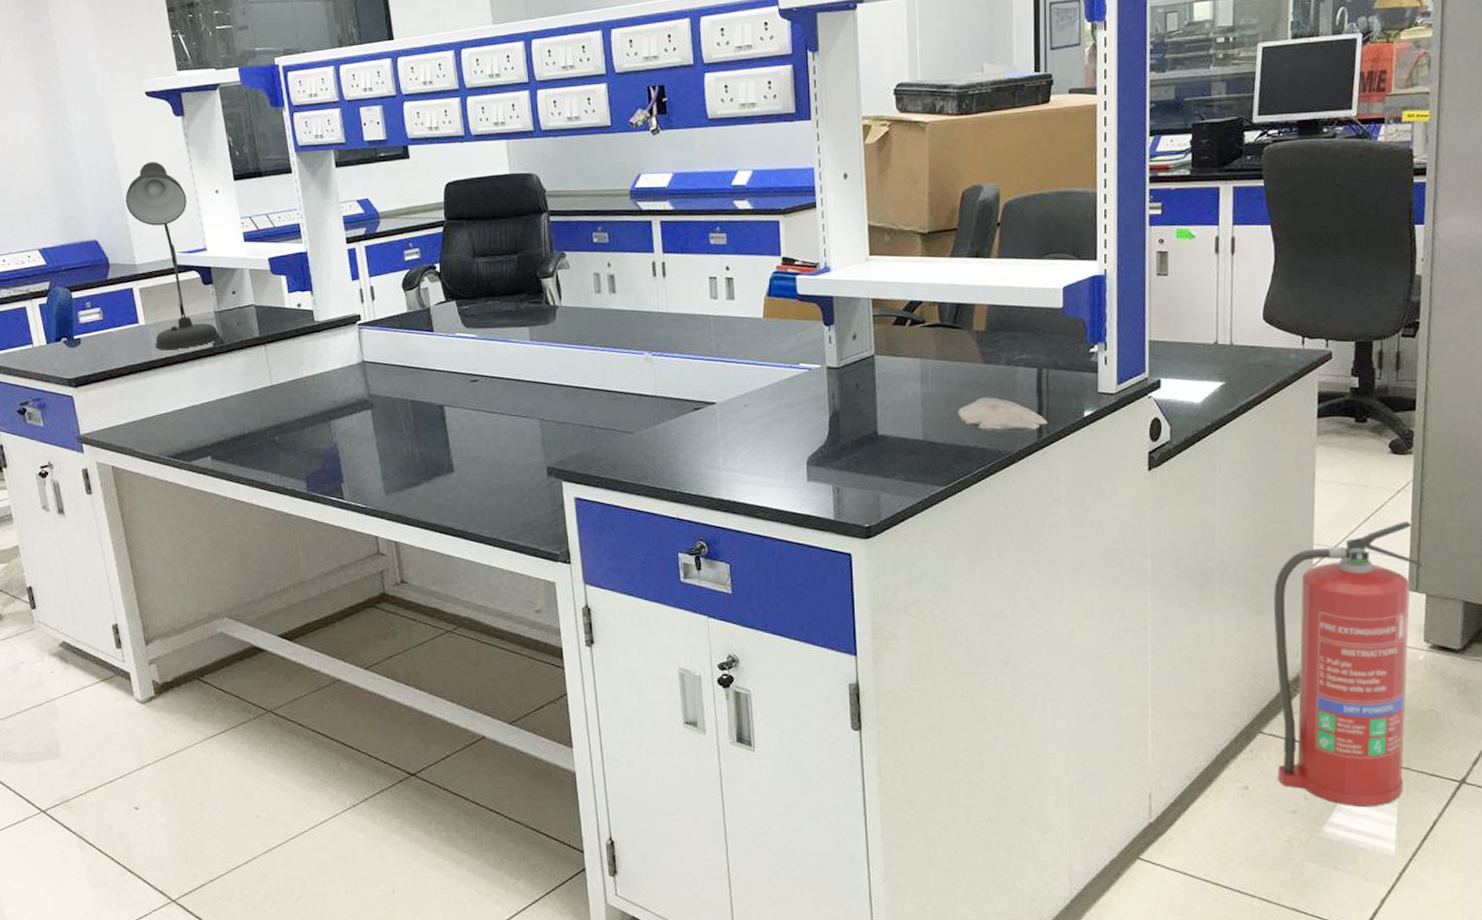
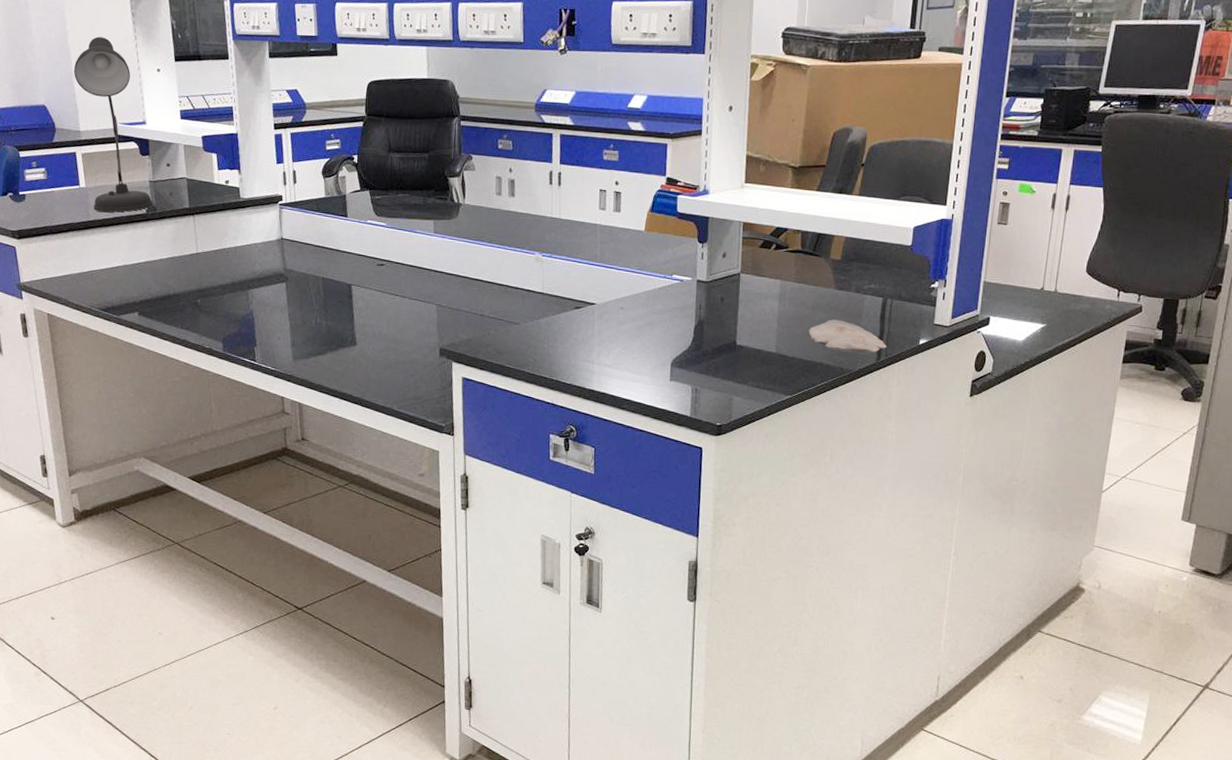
fire extinguisher: present [1274,521,1423,806] -> none [1049,460,1197,702]

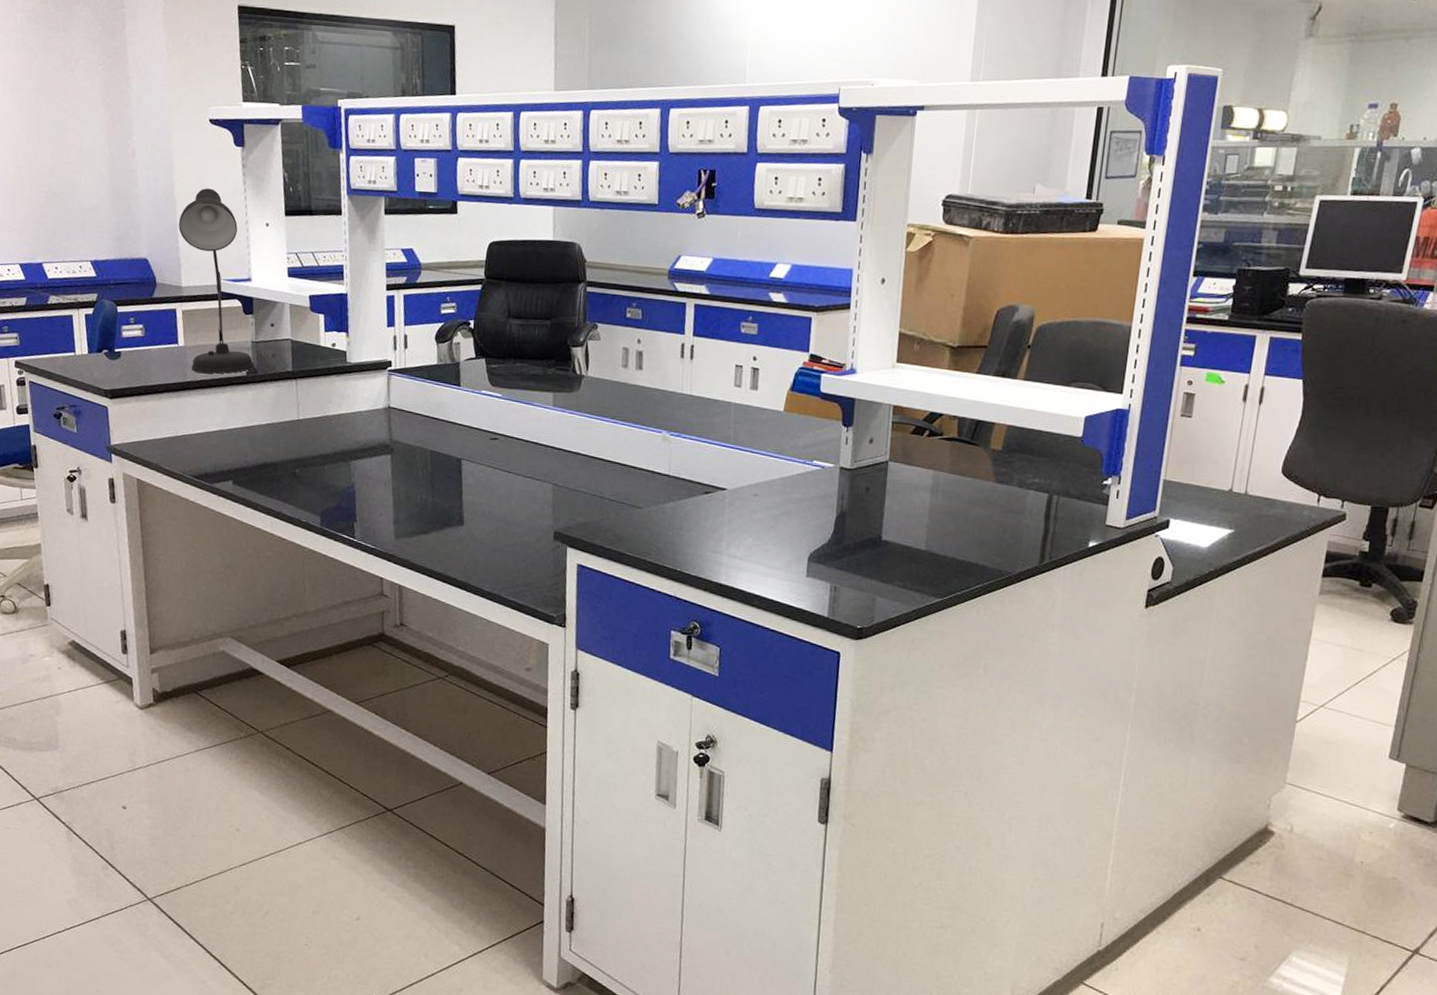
tissue: present [809,319,887,354] -> none [963,515,1052,556]

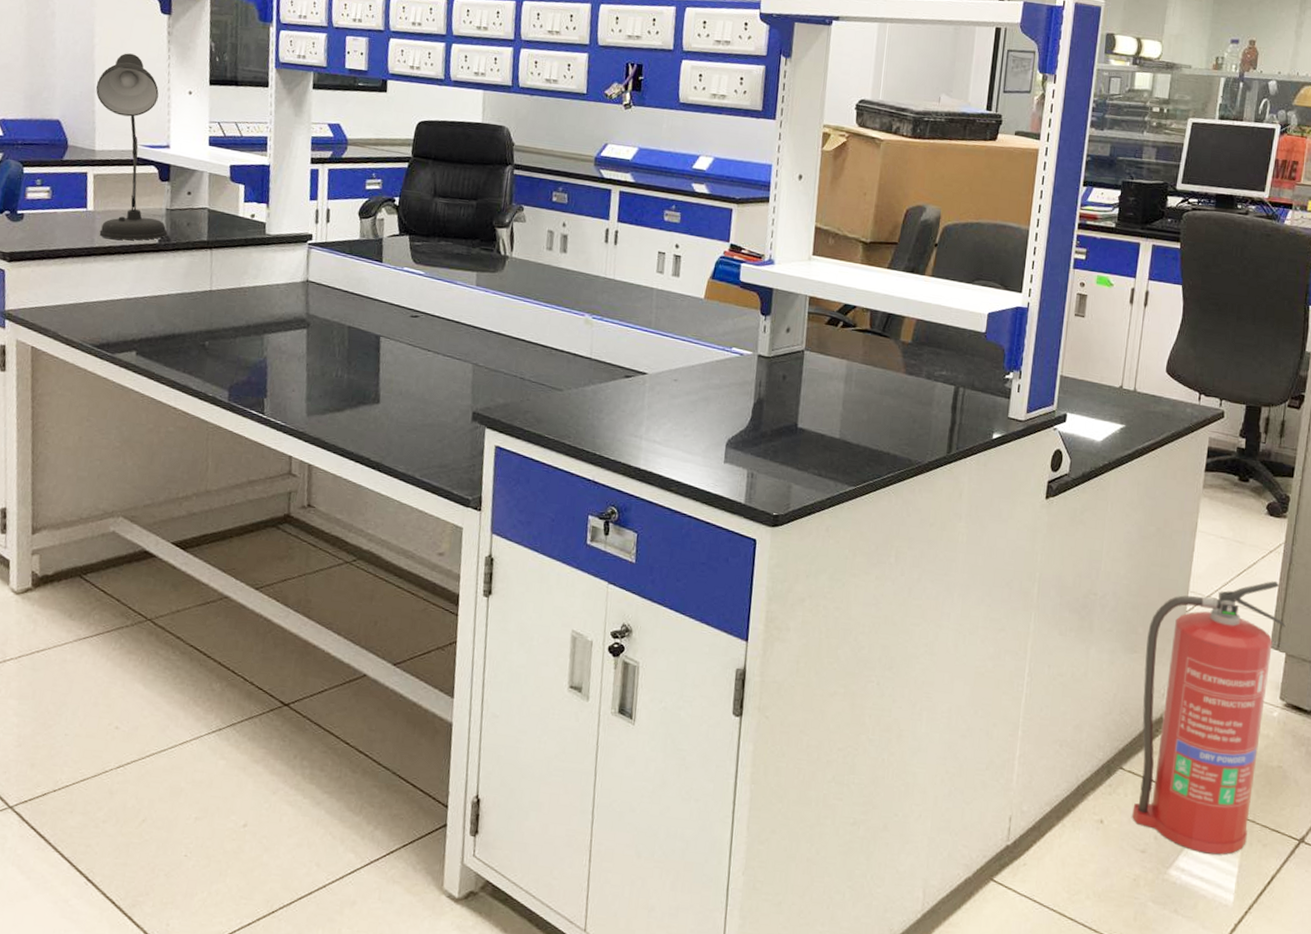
fire extinguisher: none [1231,690,1407,964] -> present [1132,581,1286,855]

